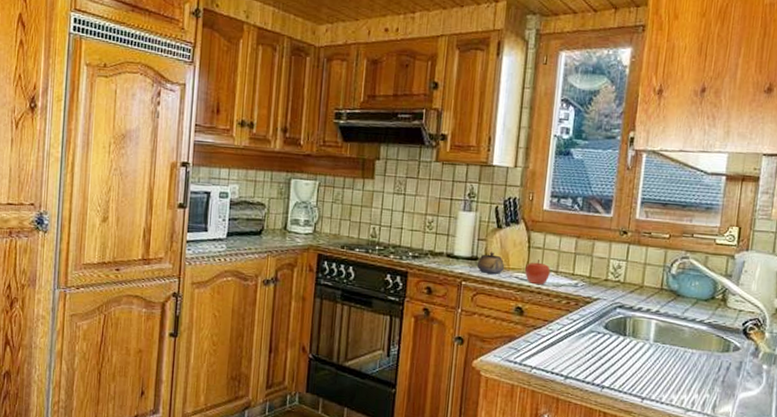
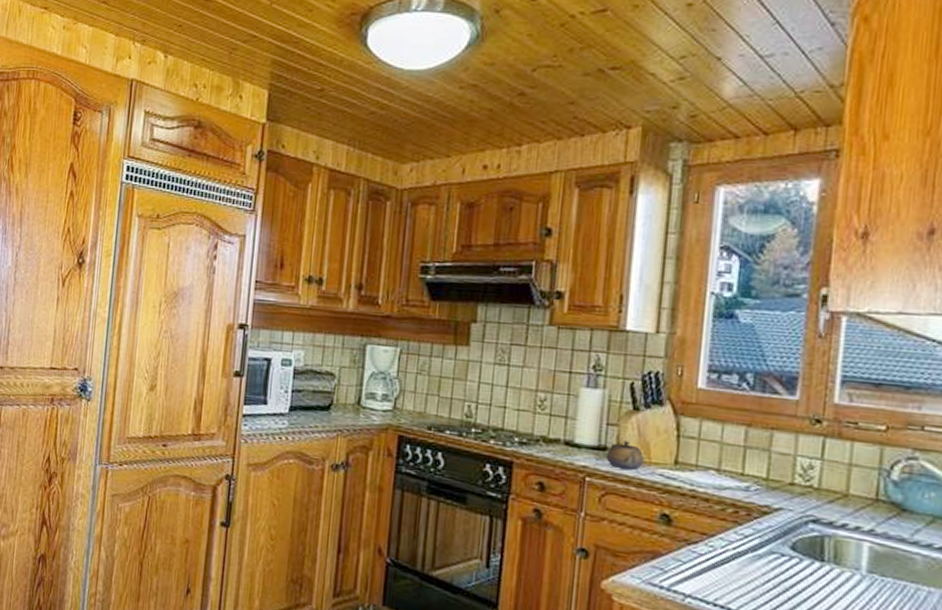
fruit: present [525,260,550,285] -> none [673,453,709,487]

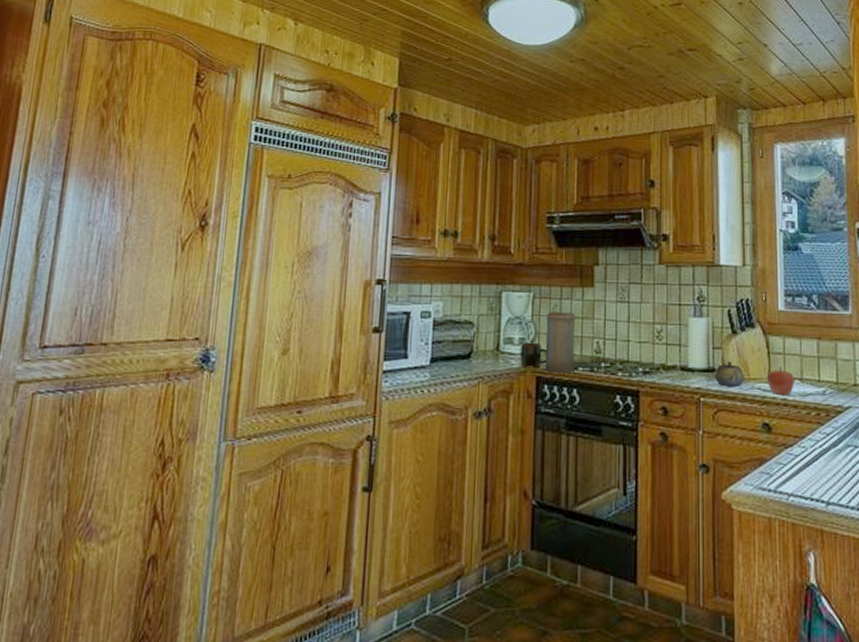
mug: none [382,399,411,426] -> present [520,342,547,367]
canister: none [408,369,447,436] -> present [544,312,576,374]
fruit: none [673,453,709,487] -> present [768,367,794,396]

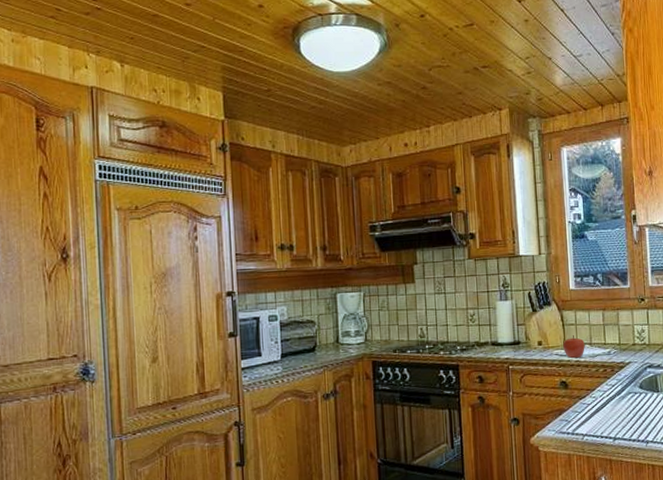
mug: present [520,342,547,367] -> none [357,333,379,355]
canister: present [544,312,576,374] -> none [376,306,404,358]
teapot: present [714,361,745,386] -> none [520,334,545,355]

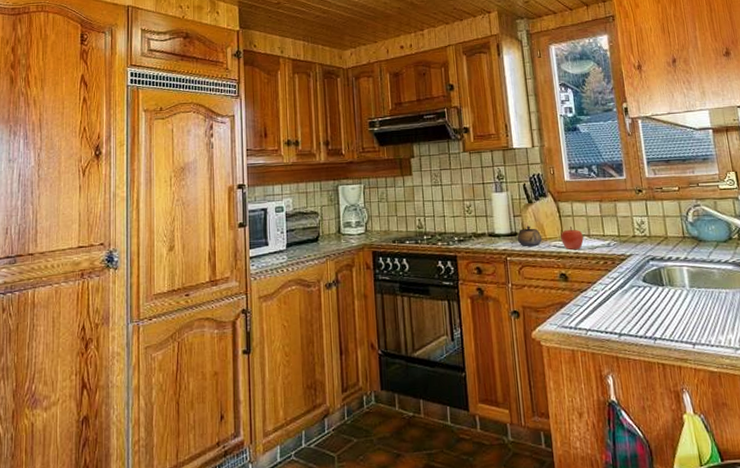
teapot: none [520,334,545,355] -> present [517,226,543,246]

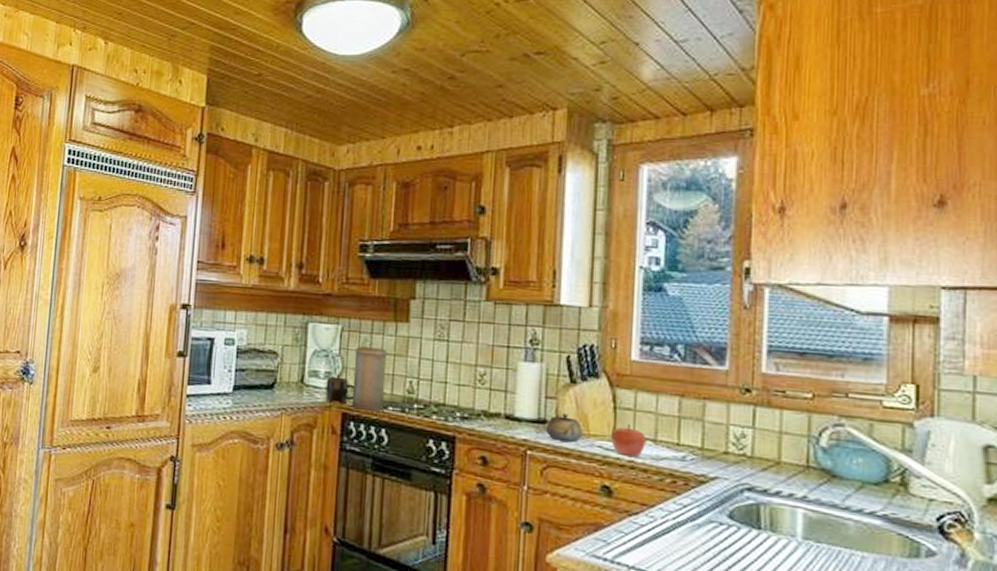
mug: none [357,224,379,245] -> present [325,376,354,404]
canister: none [375,197,403,248] -> present [351,346,388,413]

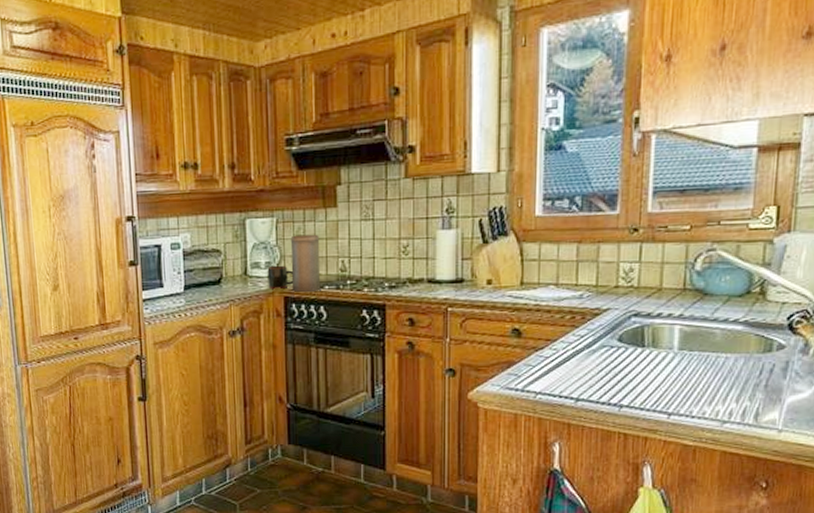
teapot: present [545,413,584,442] -> none [463,271,496,296]
fruit: present [611,424,646,458] -> none [520,273,549,302]

